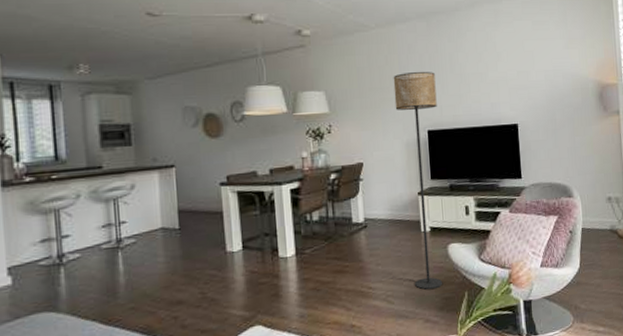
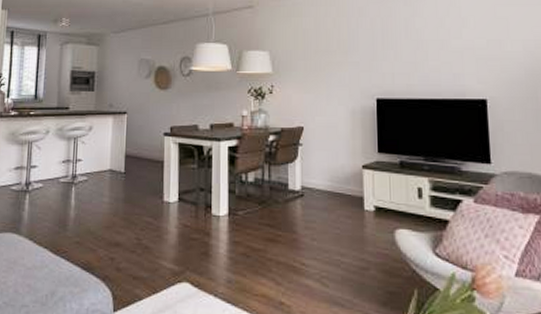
floor lamp: present [393,71,443,290] -> none [341,35,388,279]

